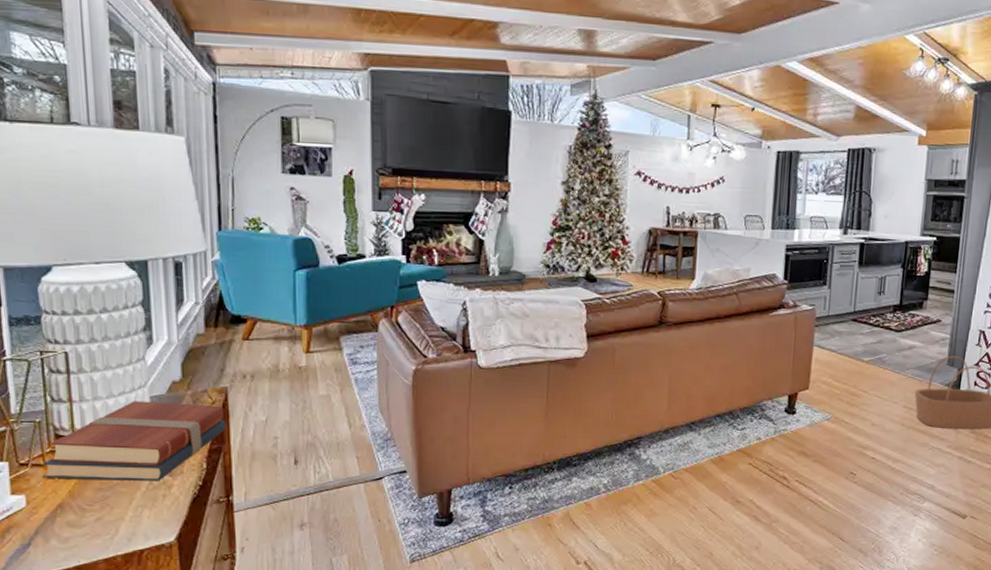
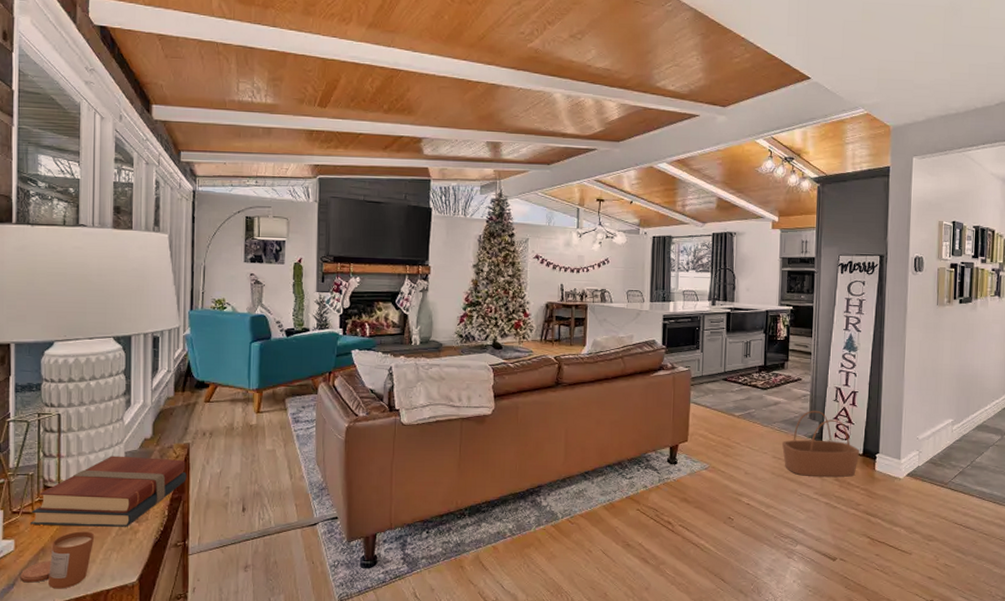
candle: none [36,486,122,549] -> present [20,531,95,589]

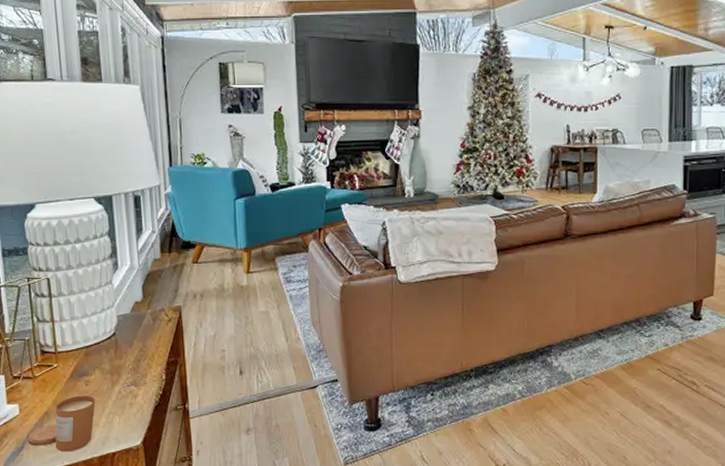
books: present [29,455,187,527] -> none [31,319,181,391]

